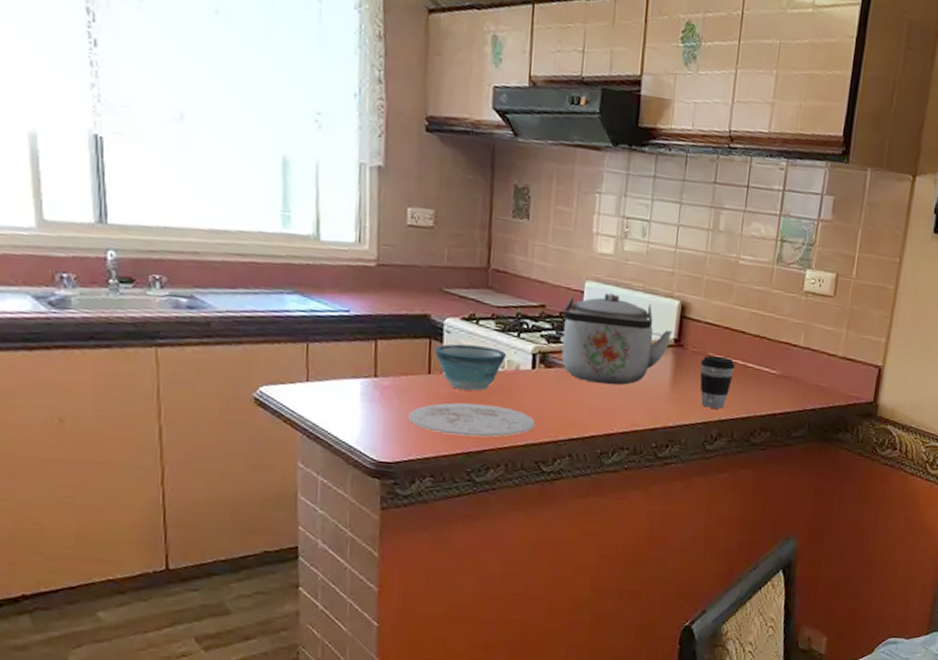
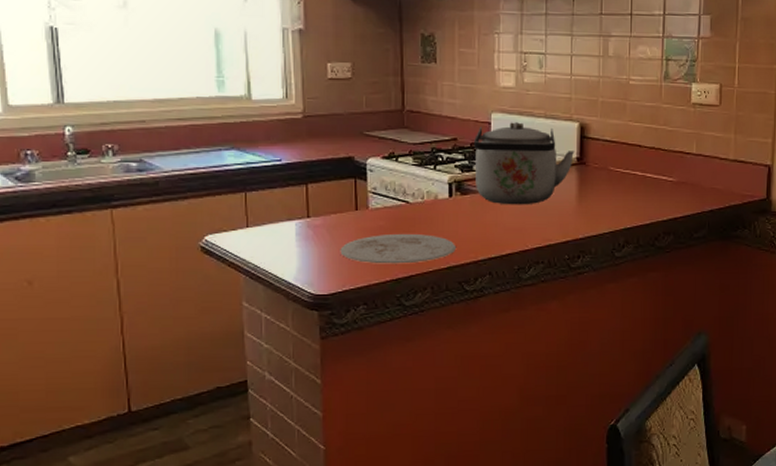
bowl: present [435,344,506,391] -> none [361,181,424,222]
coffee cup: present [700,355,735,409] -> none [603,169,635,218]

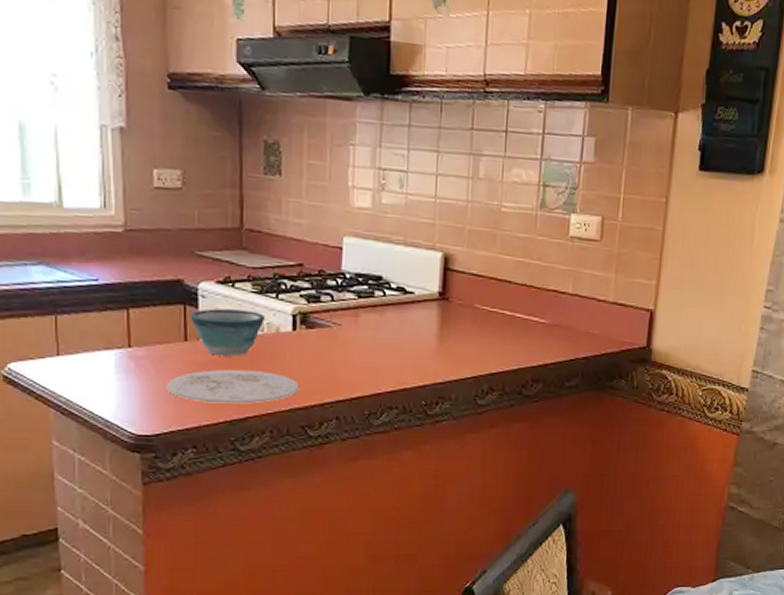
bowl: none [361,181,424,222] -> present [191,308,265,356]
kettle: present [473,122,575,205] -> none [321,248,437,343]

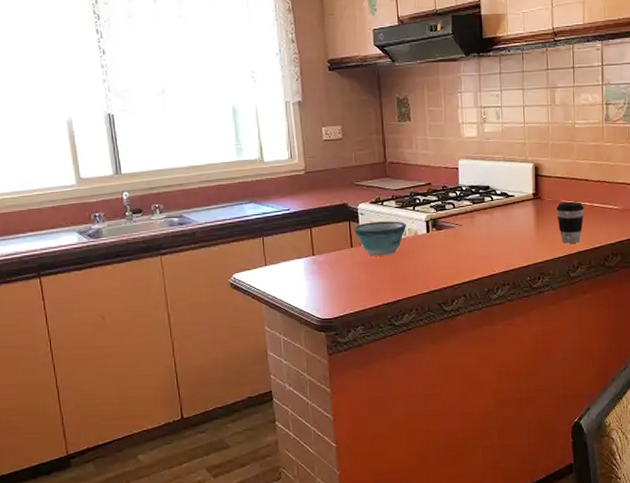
plate: present [166,369,300,404] -> none [340,264,435,292]
coffee cup: none [467,307,503,362] -> present [556,201,584,243]

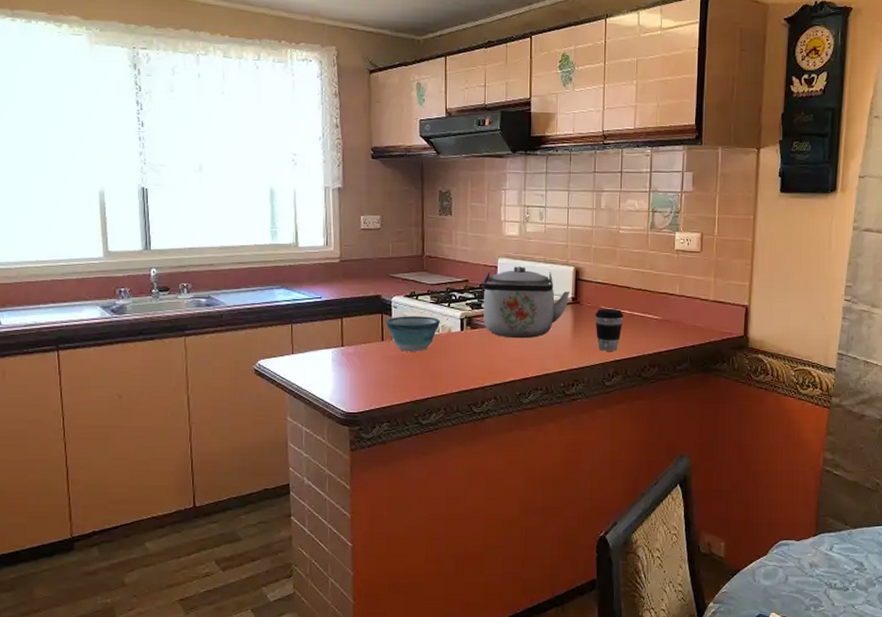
kettle: none [444,166,531,237] -> present [482,266,571,339]

